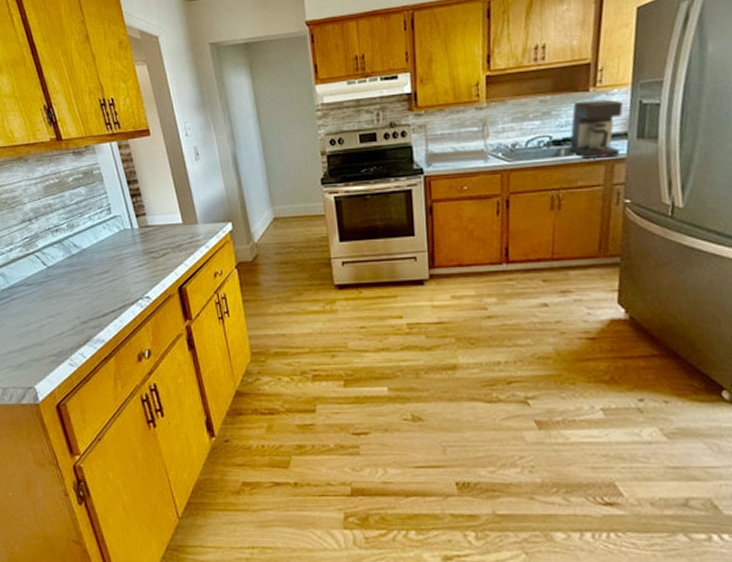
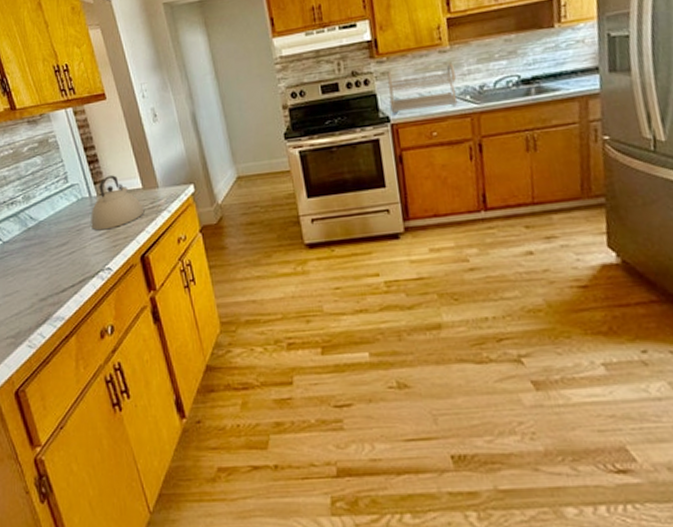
kettle: none [132,209,184,261] -> present [91,175,145,231]
coffee maker: present [569,99,623,159] -> none [539,34,594,97]

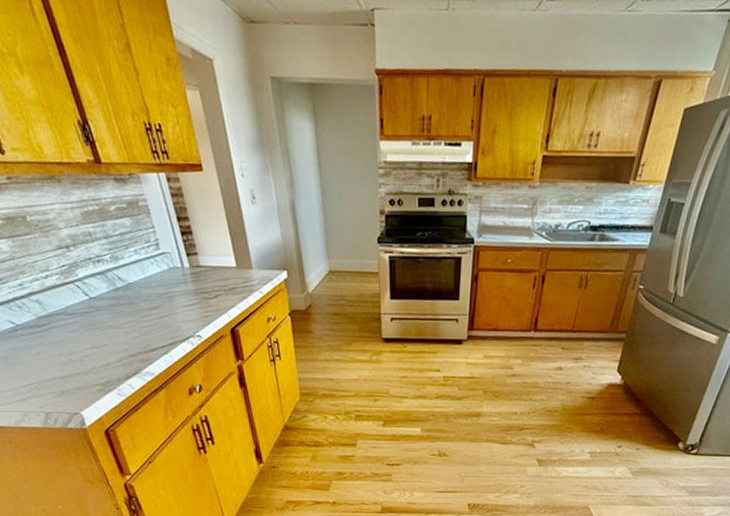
kettle: present [91,175,145,231] -> none [182,249,237,301]

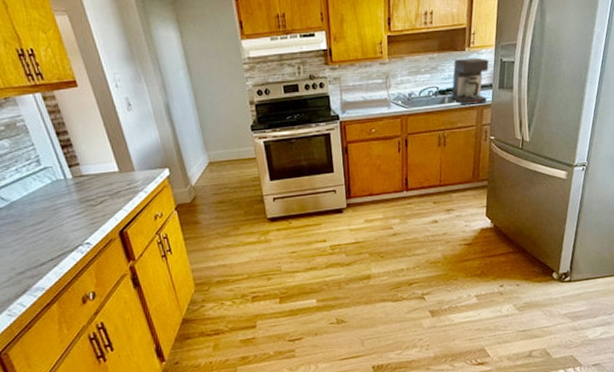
coffee maker: none [602,192,654,247] -> present [451,57,489,105]

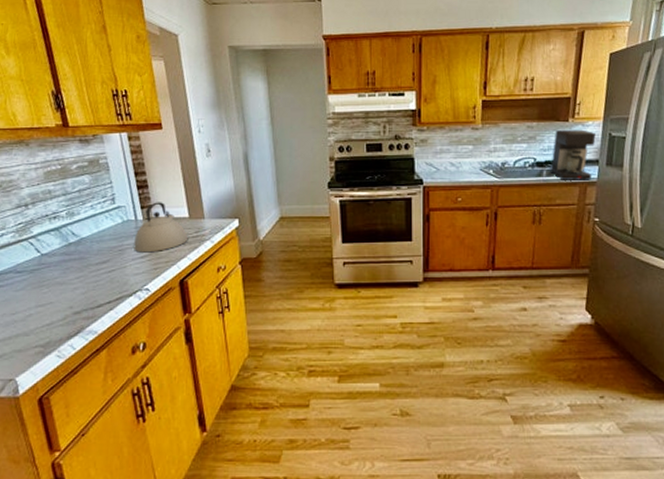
kettle: none [66,159,122,210] -> present [134,202,188,253]
dish rack: present [338,73,393,113] -> none [425,139,484,178]

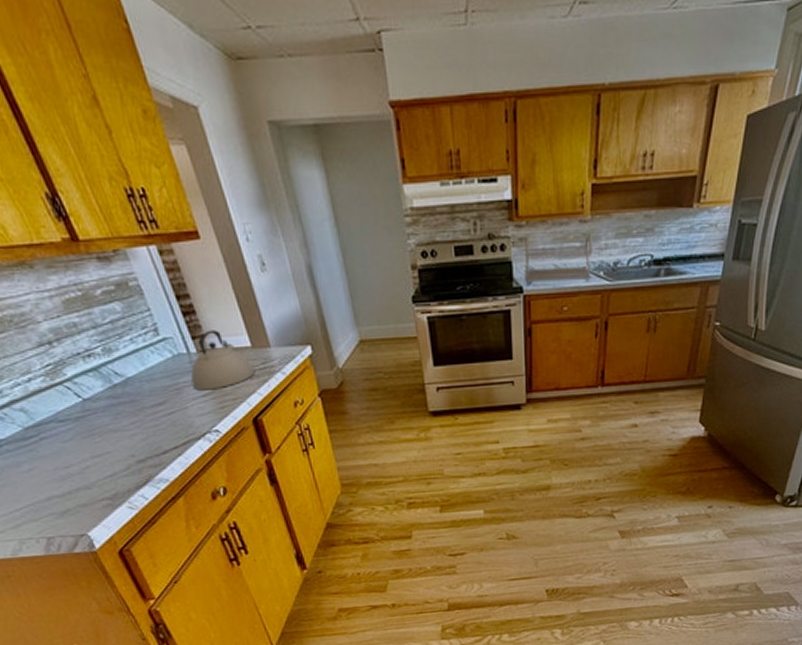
dish rack: none [425,139,484,178] -> present [524,234,594,285]
coffee maker: present [550,129,596,180] -> none [668,216,723,280]

